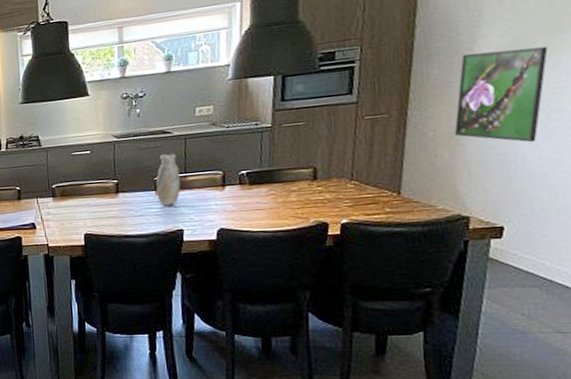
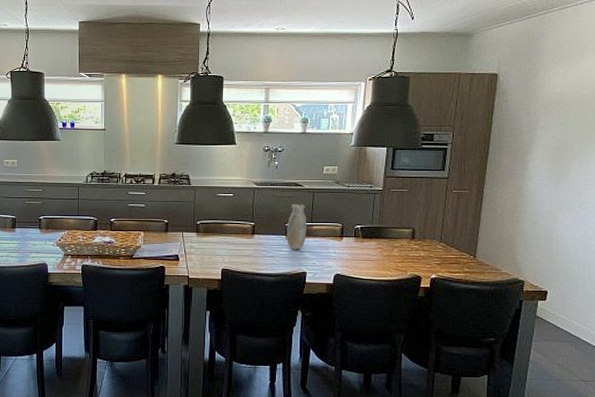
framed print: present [454,46,548,143] -> none [516,149,581,226]

